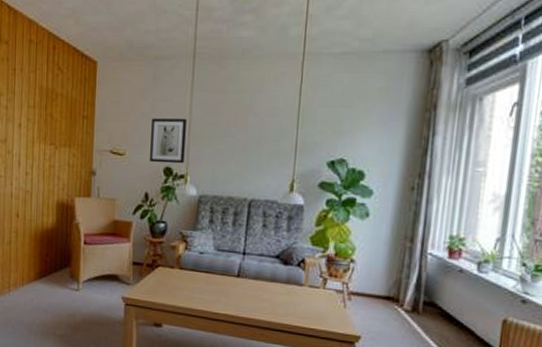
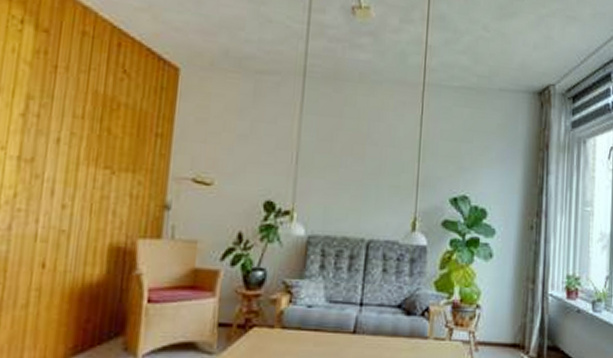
wall art: present [150,118,187,164] -> none [246,141,294,198]

